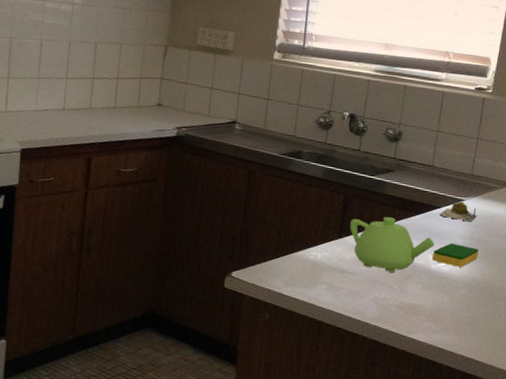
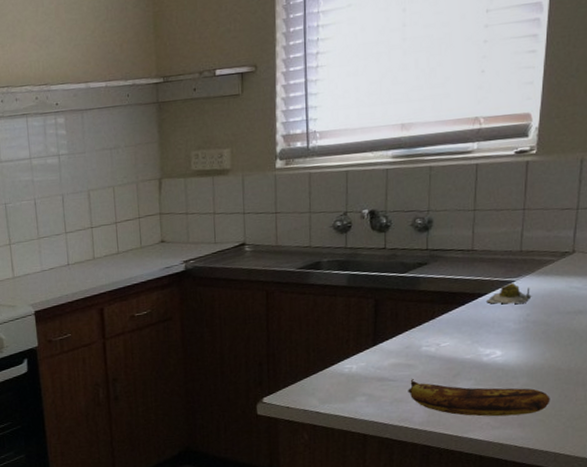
teapot: present [350,217,435,272] -> none [384,314,484,373]
banana: none [364,275,484,324] -> present [408,379,550,417]
dish sponge: present [432,243,479,267] -> none [483,330,537,355]

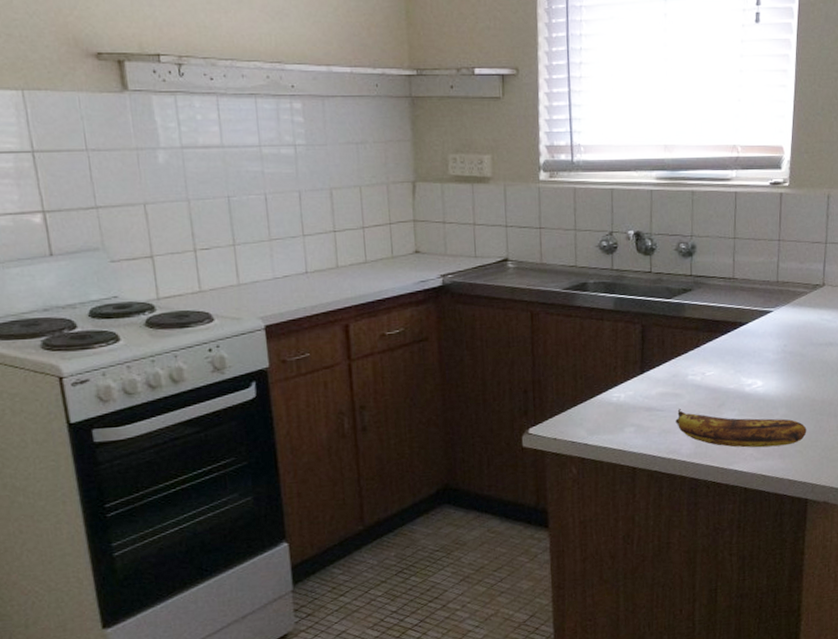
succulent plant: present [487,282,532,304] -> none [747,312,788,335]

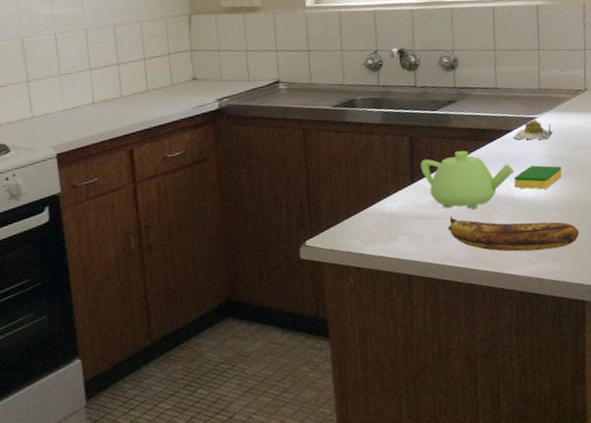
teapot: none [651,342,746,402] -> present [420,151,514,209]
dish sponge: none [745,360,794,386] -> present [514,165,562,190]
succulent plant: none [747,312,788,335] -> present [513,119,553,140]

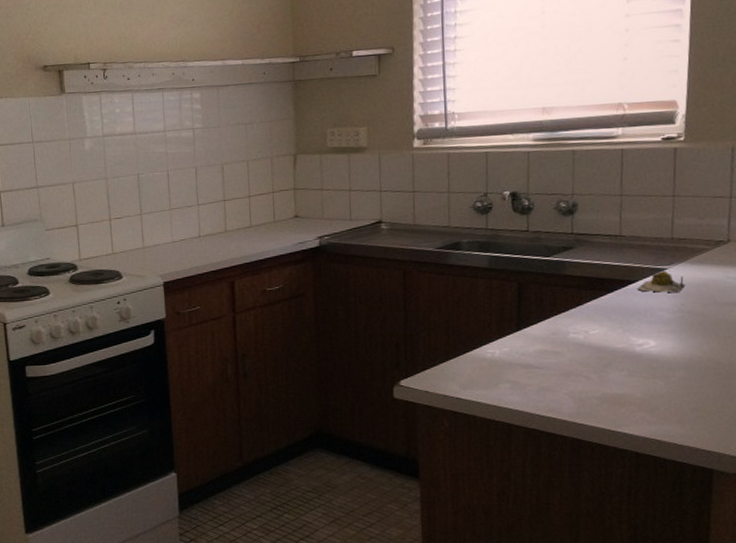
teapot: present [420,151,514,209] -> none [528,300,636,361]
banana: present [448,216,579,252] -> none [555,367,711,411]
dish sponge: present [514,165,562,190] -> none [635,320,694,346]

